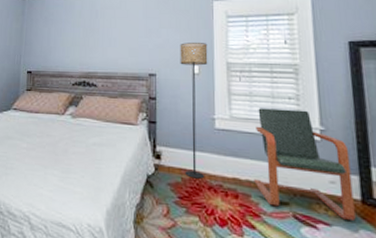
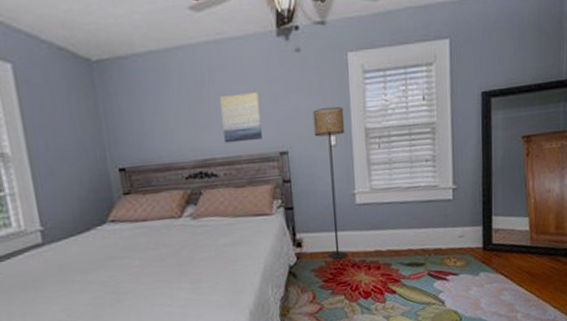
wall art: none [106,26,136,62] -> present [220,92,262,144]
armchair: present [254,108,356,220] -> none [394,171,477,269]

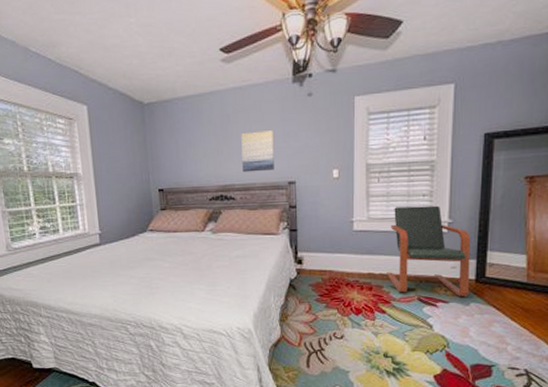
floor lamp: present [312,107,347,260] -> none [319,144,348,278]
armchair: none [394,171,477,269] -> present [387,205,471,296]

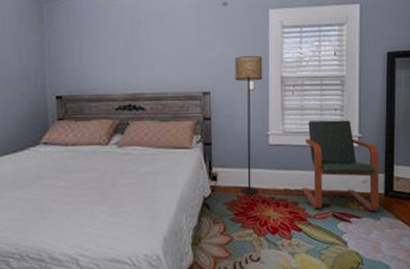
wall art: present [241,130,274,173] -> none [153,38,188,81]
floor lamp: none [319,144,348,278] -> present [235,56,263,195]

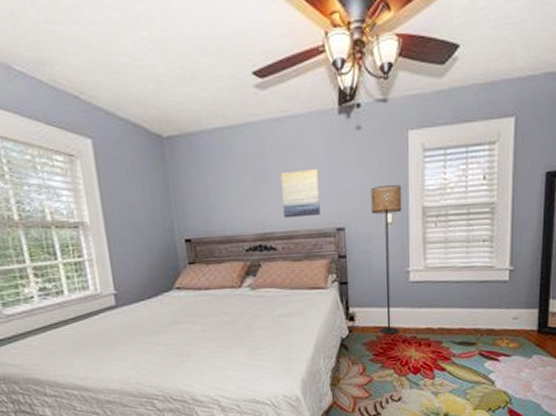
wall art: none [153,38,188,81] -> present [281,169,320,218]
armchair: present [302,120,379,211] -> none [446,251,533,349]

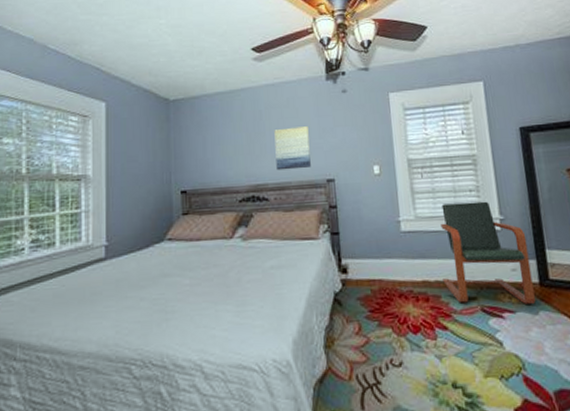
floor lamp: present [370,185,402,335] -> none [357,140,394,288]
armchair: none [446,251,533,349] -> present [441,201,536,304]

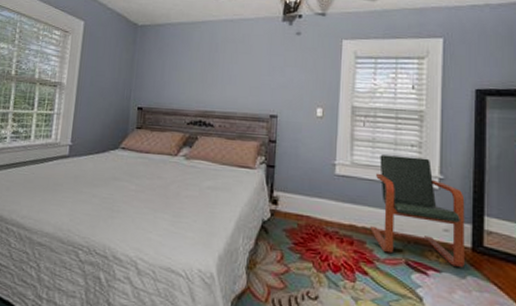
wall art: present [274,126,311,171] -> none [224,62,259,102]

